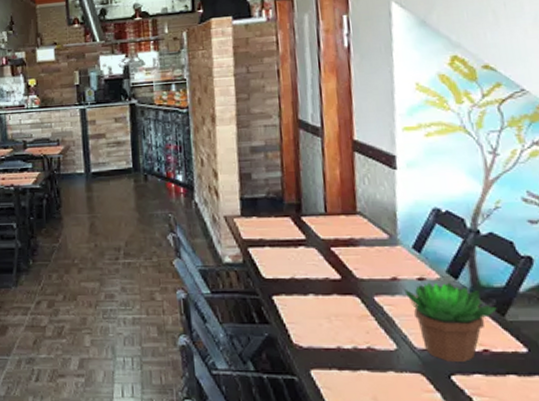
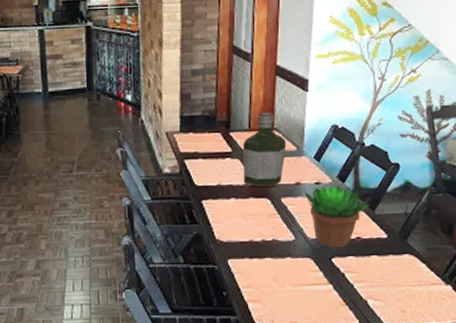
bottle: none [318,194,375,282] -> present [242,112,287,187]

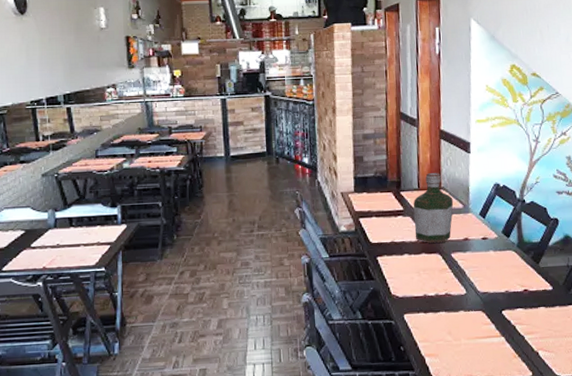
succulent plant: present [304,185,370,248] -> none [472,240,534,301]

